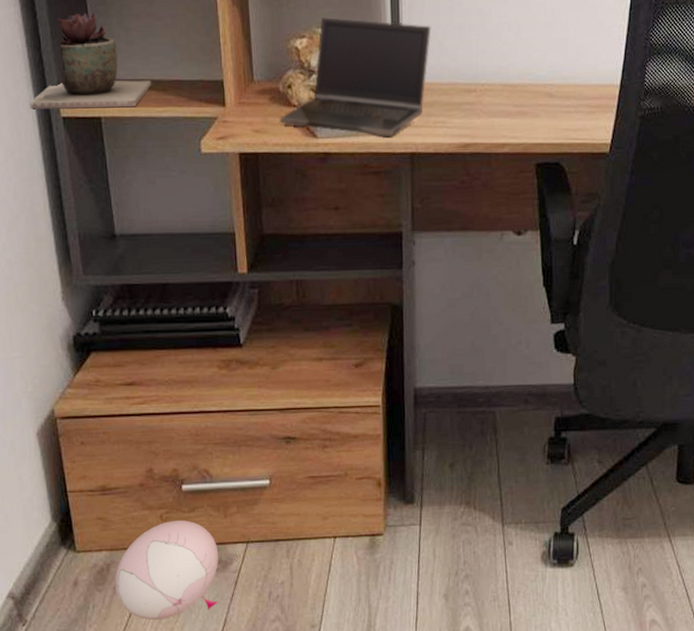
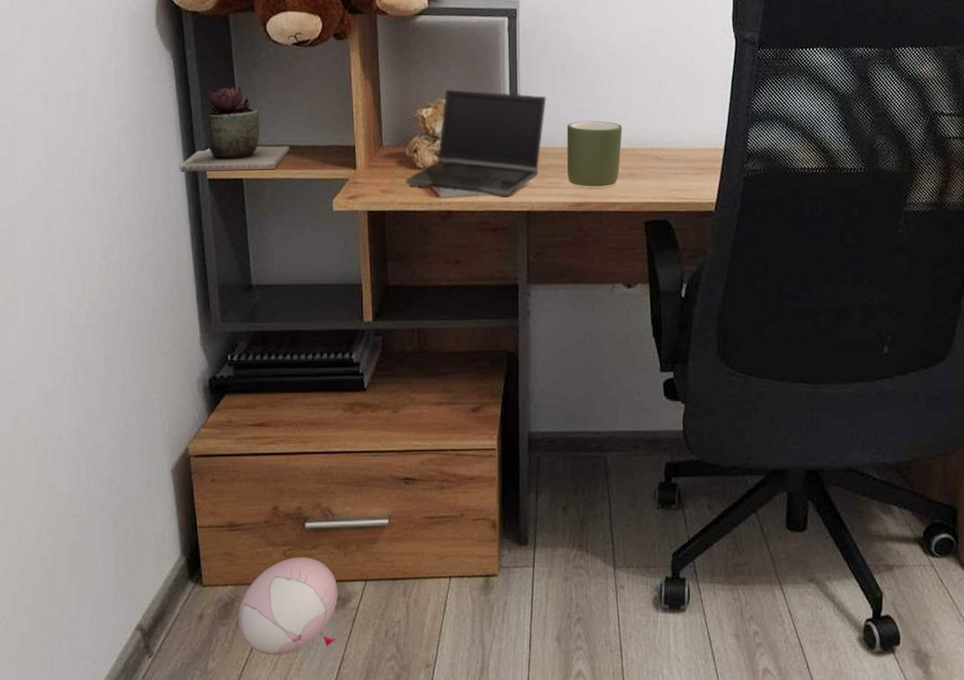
mug: none [453,53,513,129] -> present [567,120,623,189]

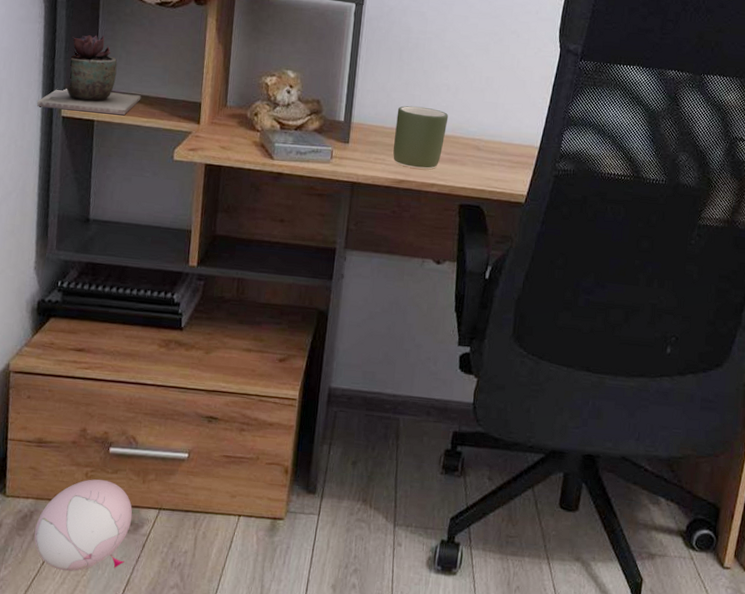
laptop computer: present [405,88,547,197] -> none [243,61,382,167]

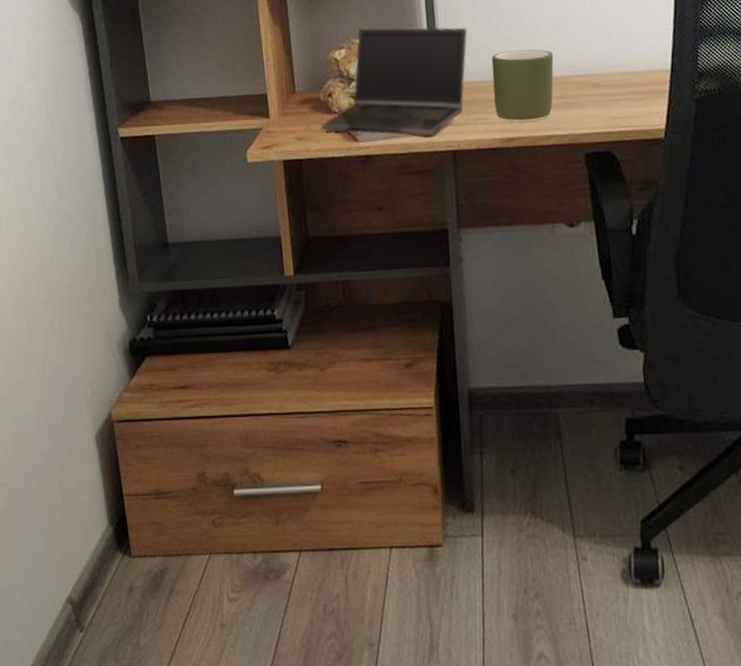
ball: present [34,479,133,571] -> none [169,526,272,632]
succulent plant: present [36,35,142,116] -> none [91,42,201,132]
laptop computer: none [243,61,382,167] -> present [321,27,468,137]

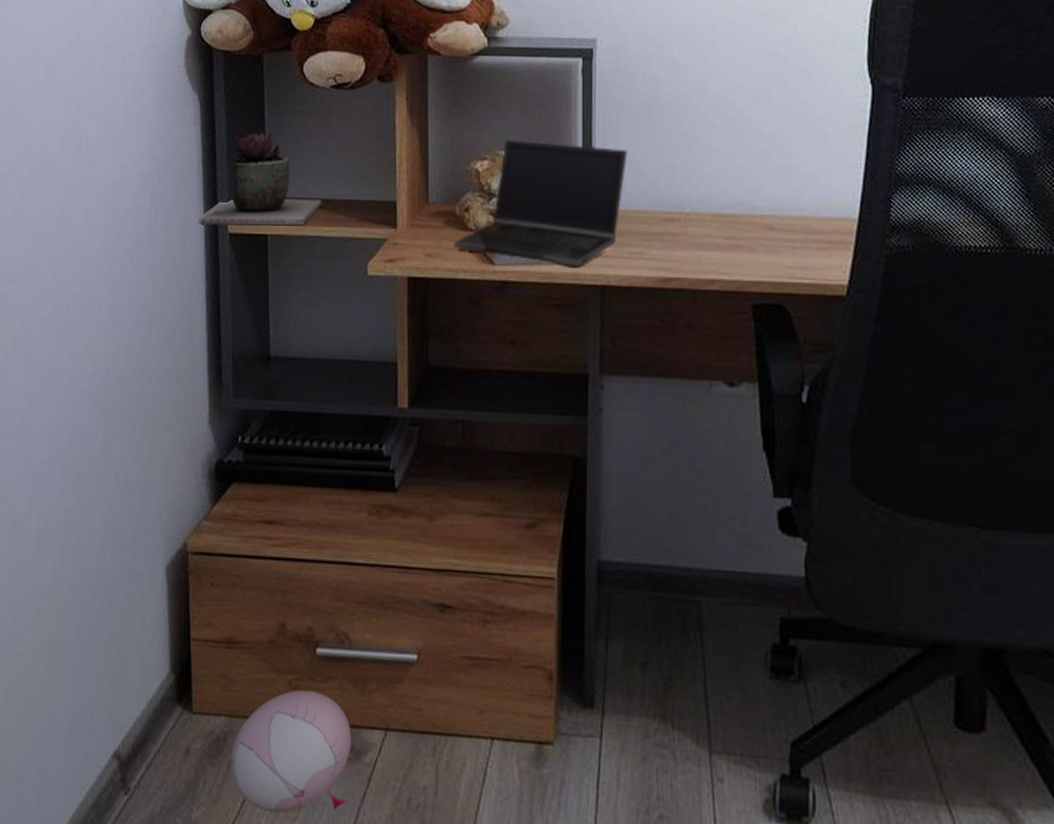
succulent plant: none [91,42,201,132] -> present [198,132,322,226]
ball: none [169,526,272,632] -> present [231,689,352,813]
mug: present [491,49,554,123] -> none [653,180,724,263]

